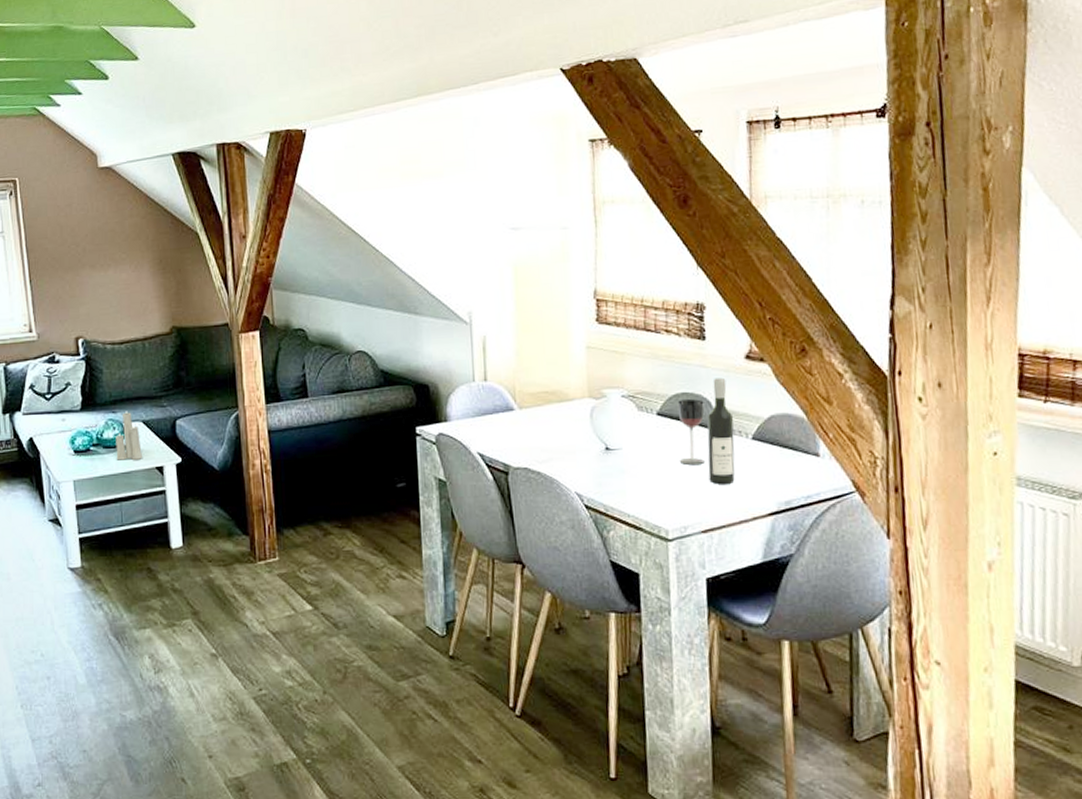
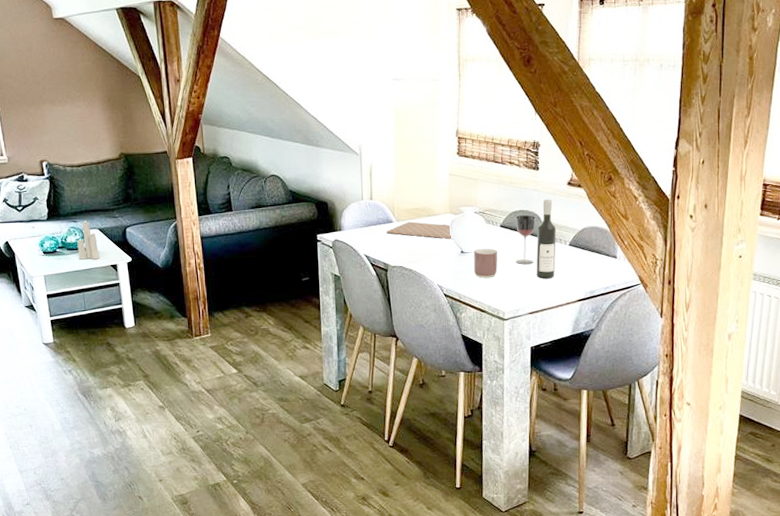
placemat: none [506,409,595,433] -> present [386,222,454,240]
mug: none [622,443,656,483] -> present [473,248,498,278]

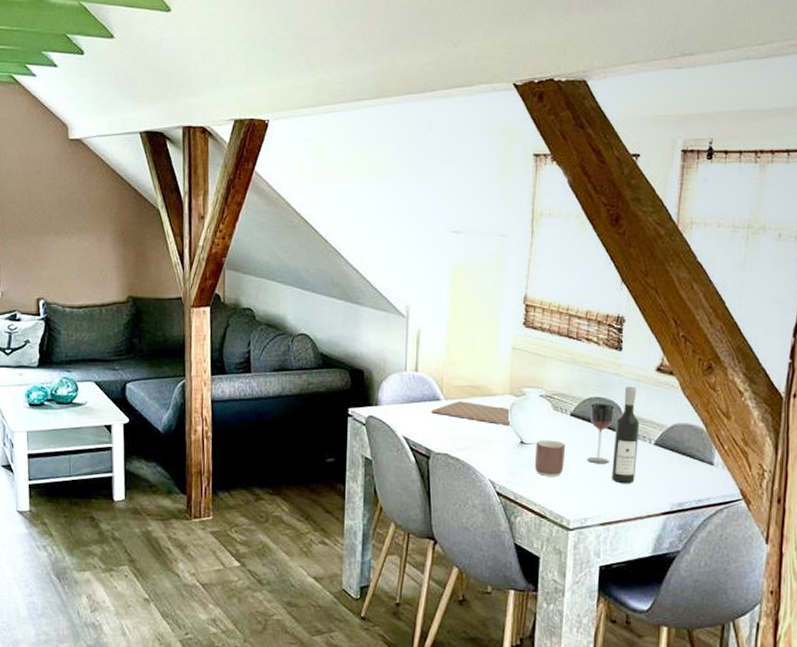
candle: present [77,221,100,260] -> none [68,371,94,417]

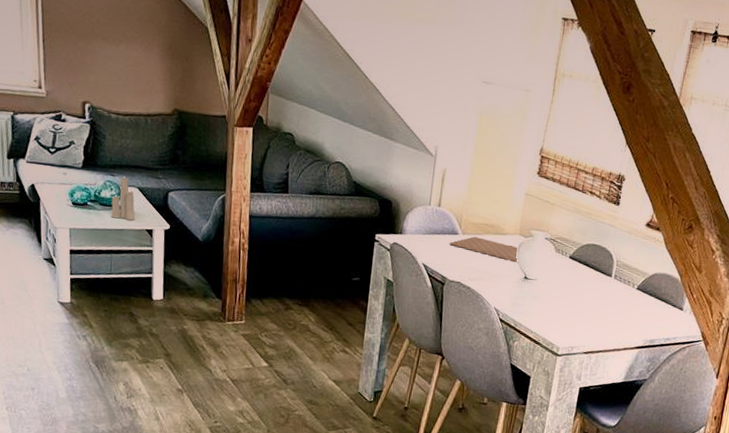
candle: none [68,371,94,417] -> present [111,176,136,221]
mug: present [534,440,566,476] -> none [534,277,563,309]
wineglass: present [587,404,614,464] -> none [579,249,607,302]
bottle: present [612,386,640,483] -> none [598,237,628,320]

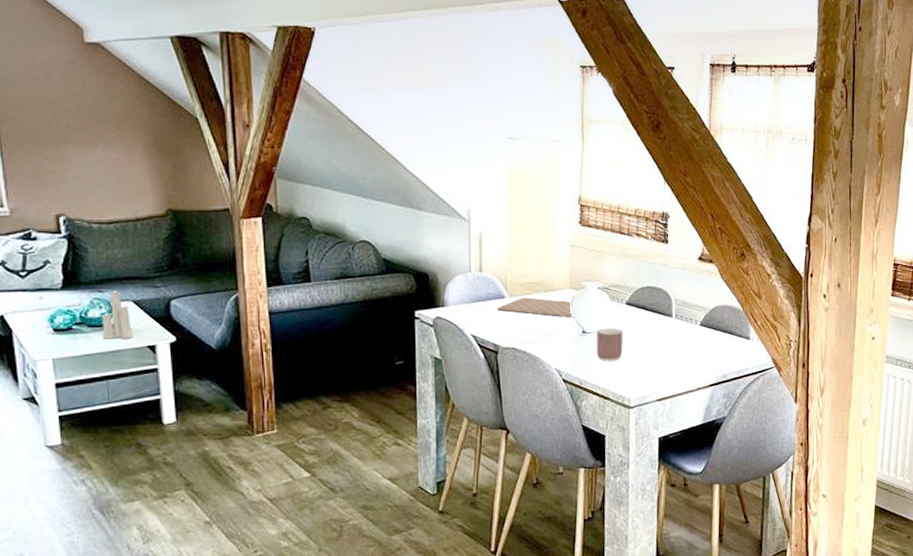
mug: none [534,277,563,309] -> present [596,328,624,361]

